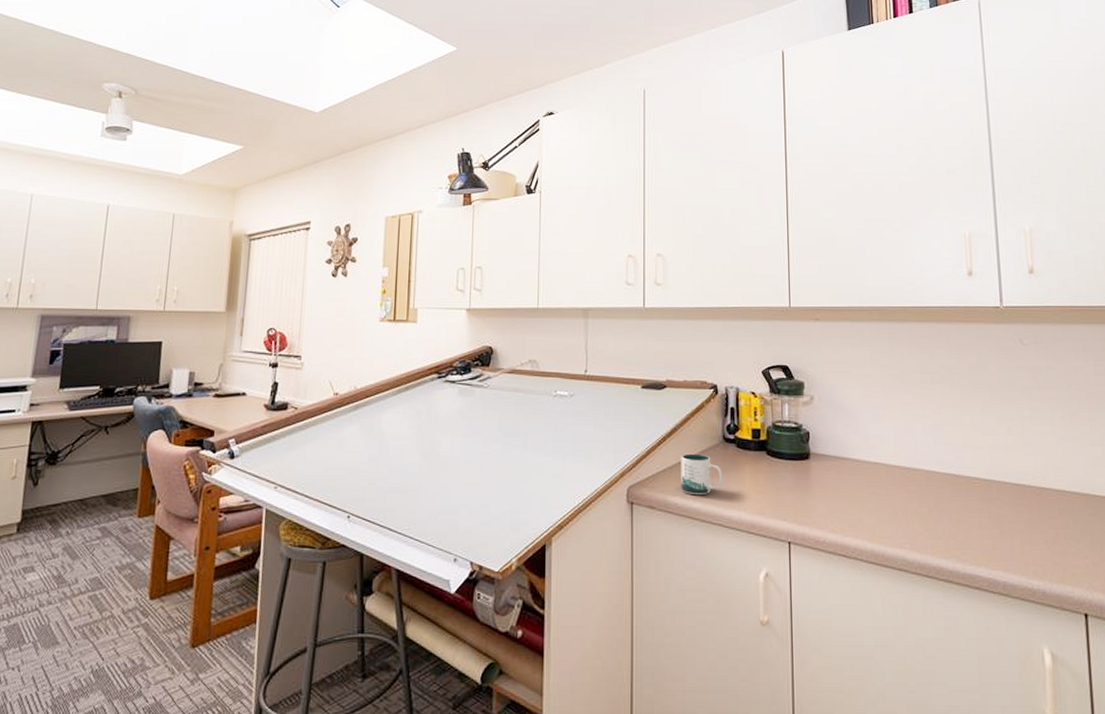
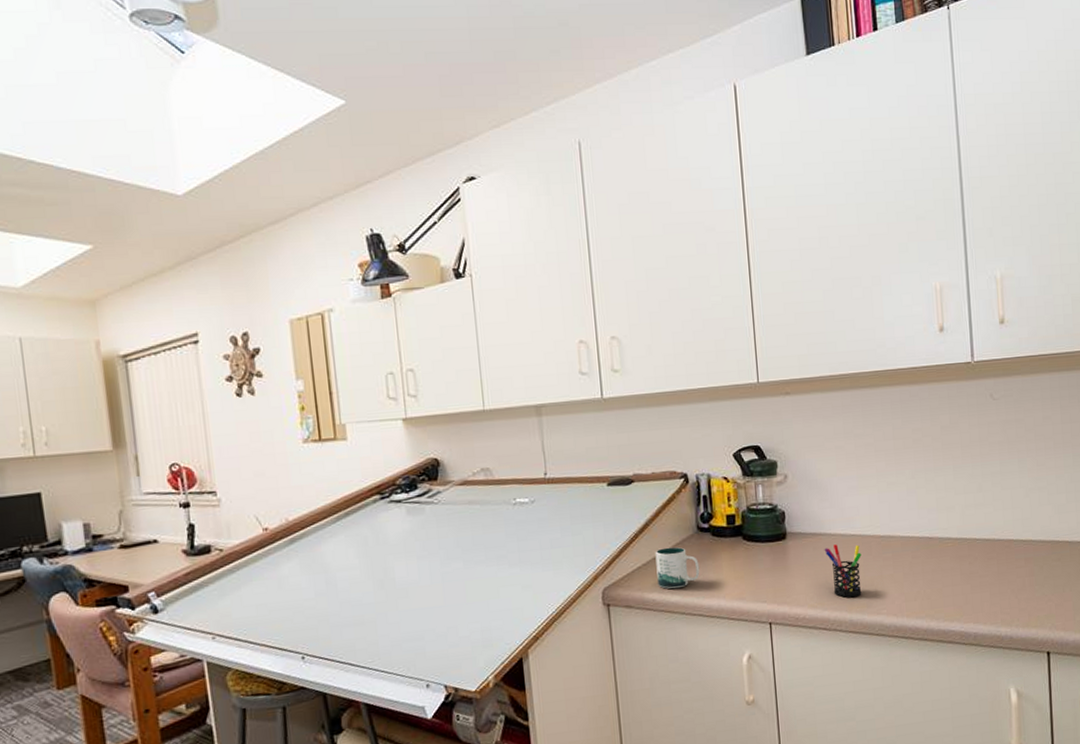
pen holder: none [847,470,885,526] -> present [824,544,862,597]

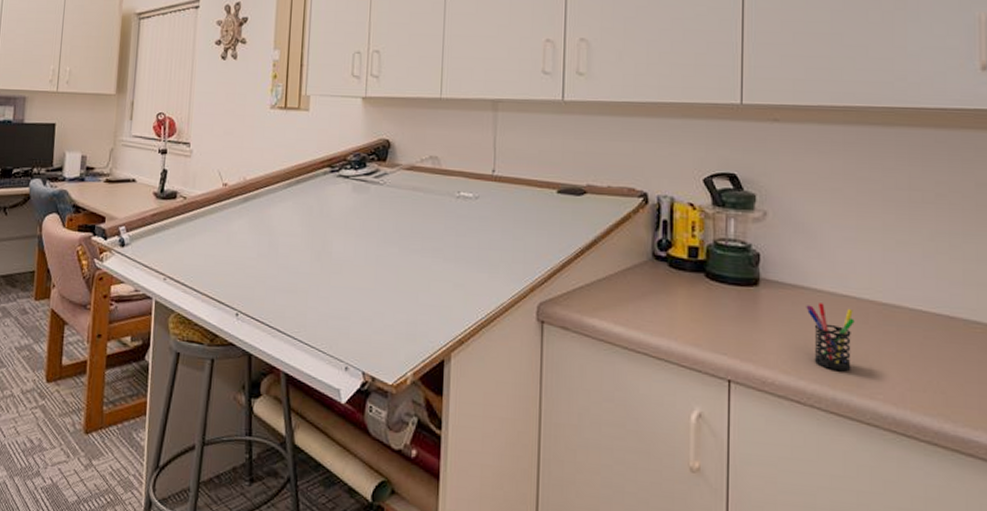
mug: present [655,547,700,589] -> none [600,270,651,319]

